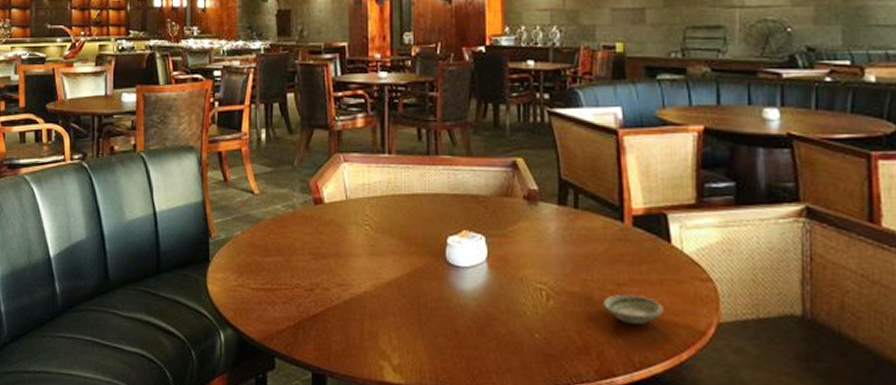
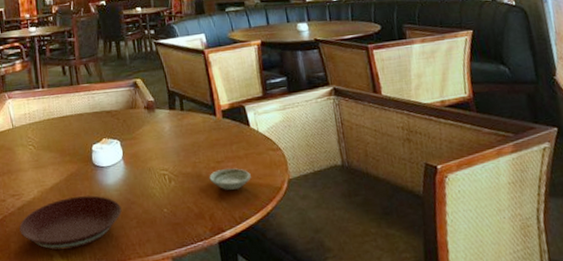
plate: none [344,299,478,364] -> present [19,195,122,251]

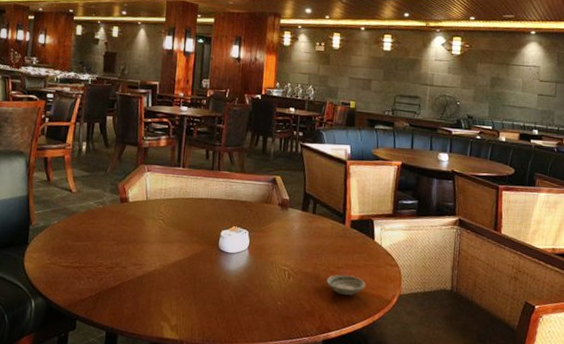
plate: present [19,195,122,251] -> none [135,275,238,324]

